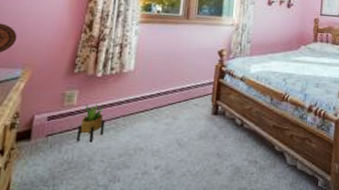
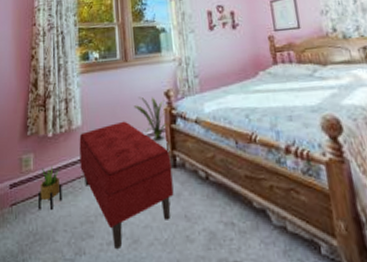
bench: none [126,71,214,177] -> present [79,121,174,249]
house plant: none [187,52,218,101] -> present [133,96,170,152]

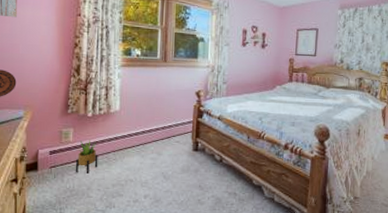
bench: present [79,121,174,249] -> none [115,111,194,205]
house plant: present [133,96,170,152] -> none [167,93,196,139]

